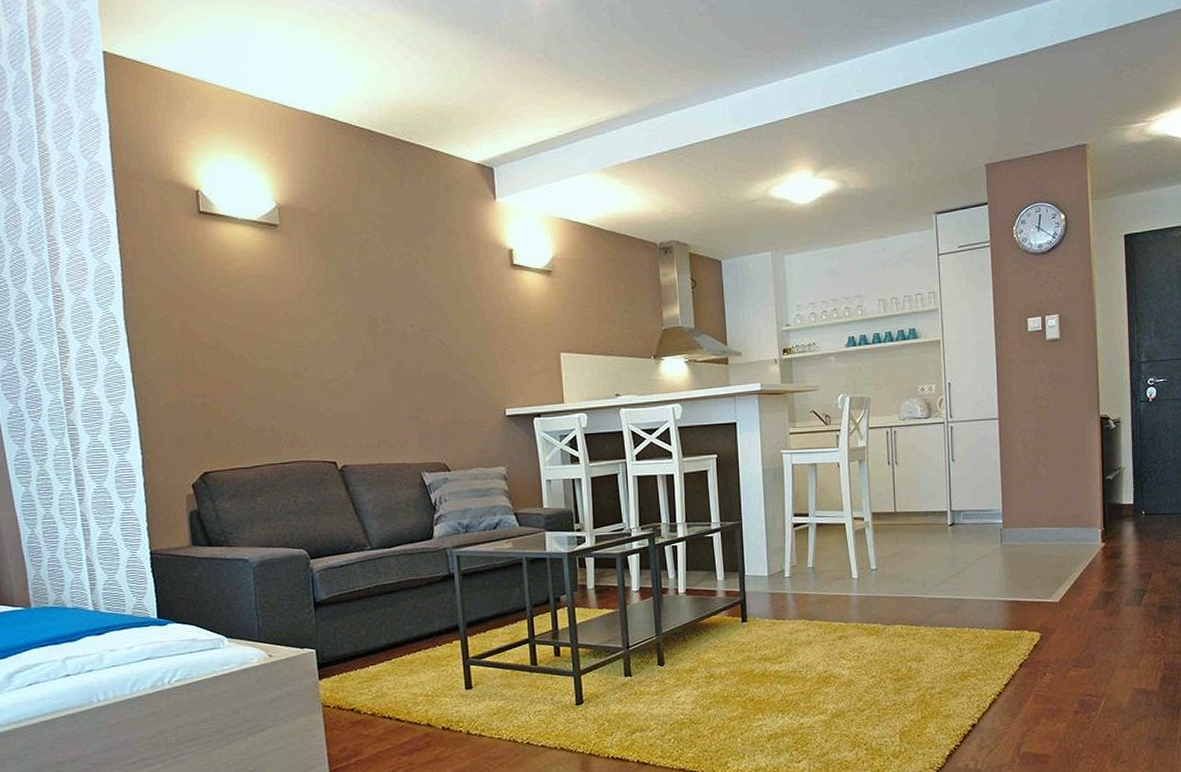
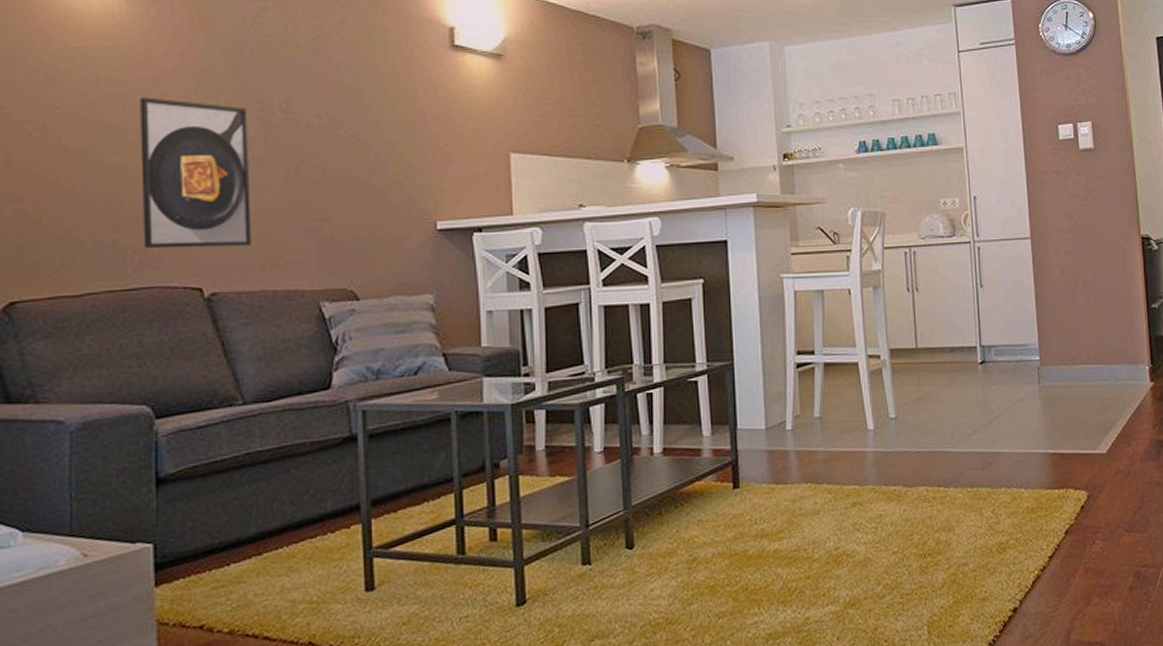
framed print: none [281,314,370,432] -> present [140,97,252,249]

